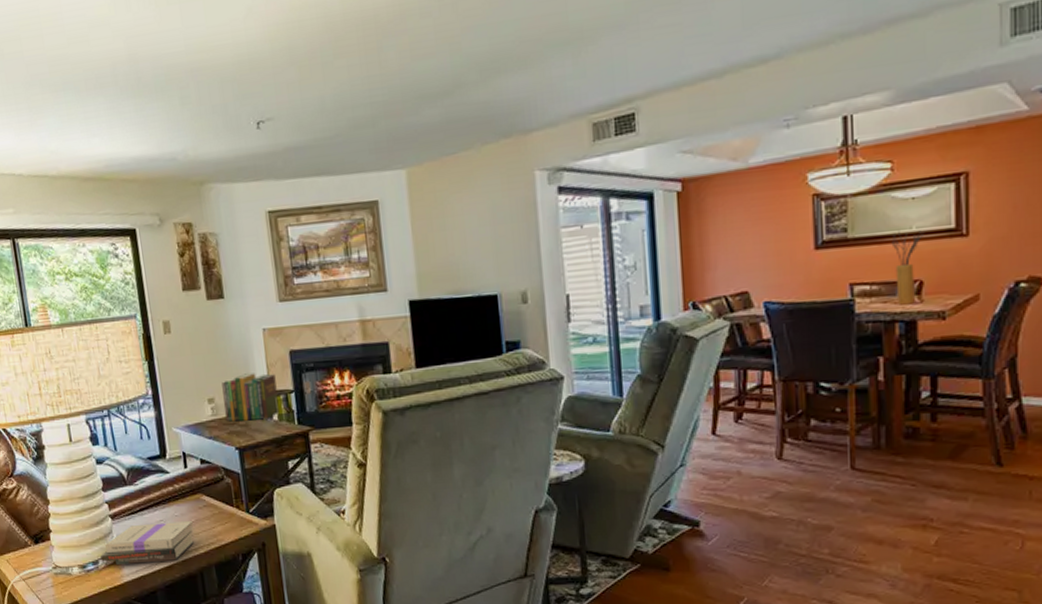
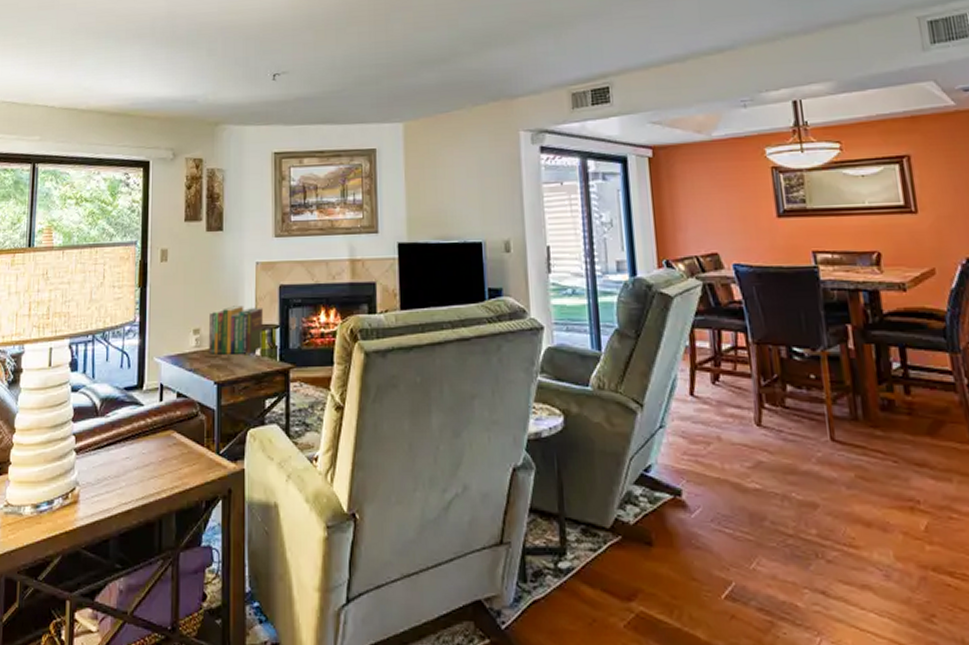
books: present [101,521,195,566] -> none [57,460,160,507]
vase: present [891,230,925,305] -> none [847,204,877,275]

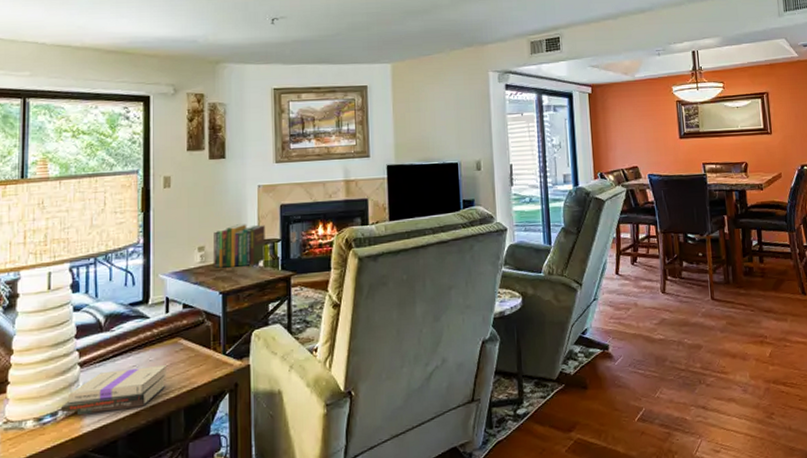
books: none [57,460,160,507] -> present [61,365,168,416]

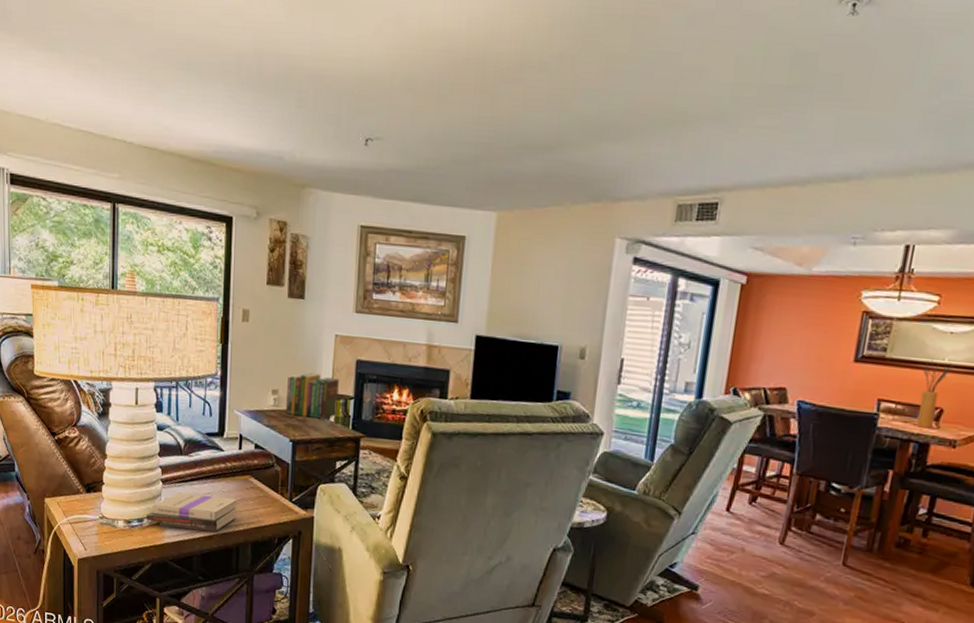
vase: none [726,128,746,179] -> present [917,360,955,429]

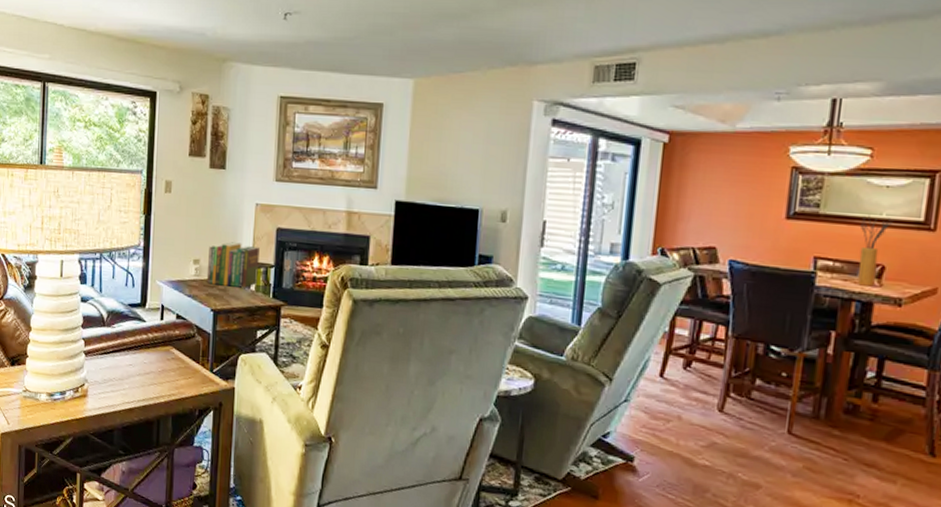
books: present [146,492,239,532] -> none [69,364,160,405]

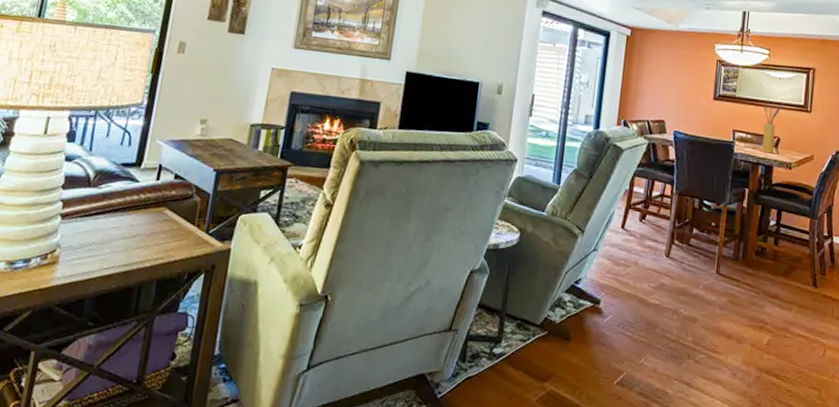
books: present [206,242,260,288] -> none [212,103,272,149]

